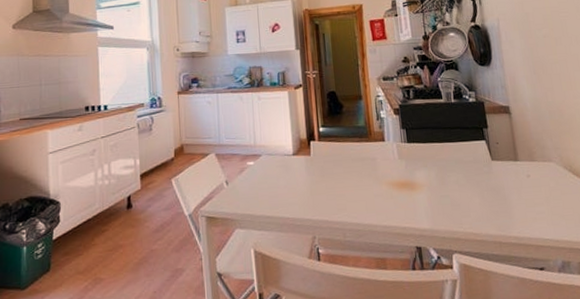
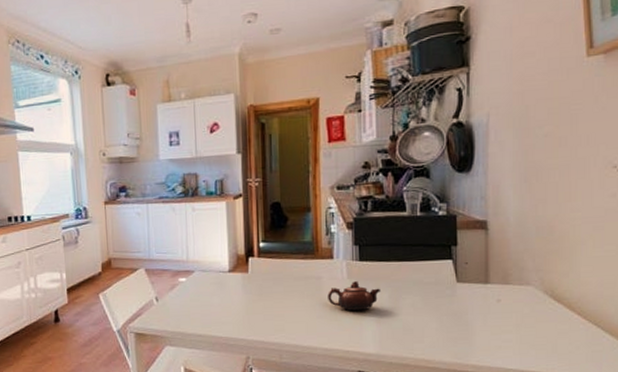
teapot: none [382,161,429,189] -> present [328,281,382,311]

